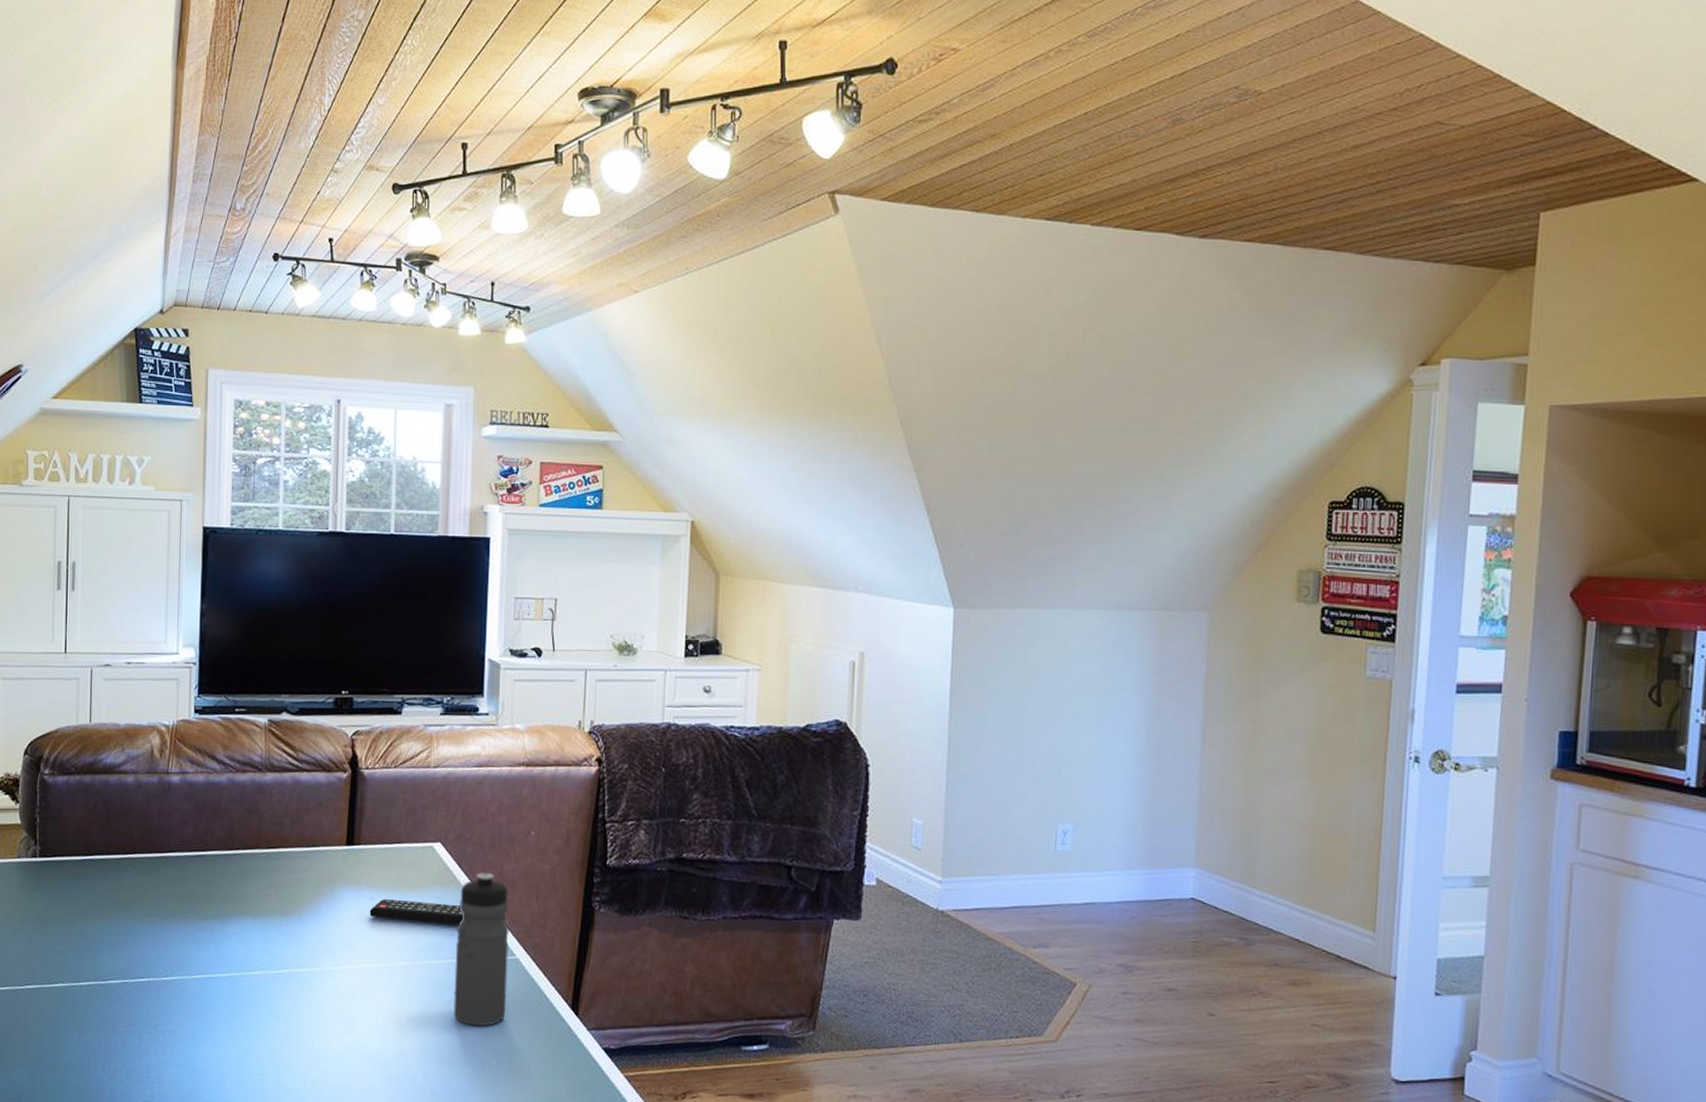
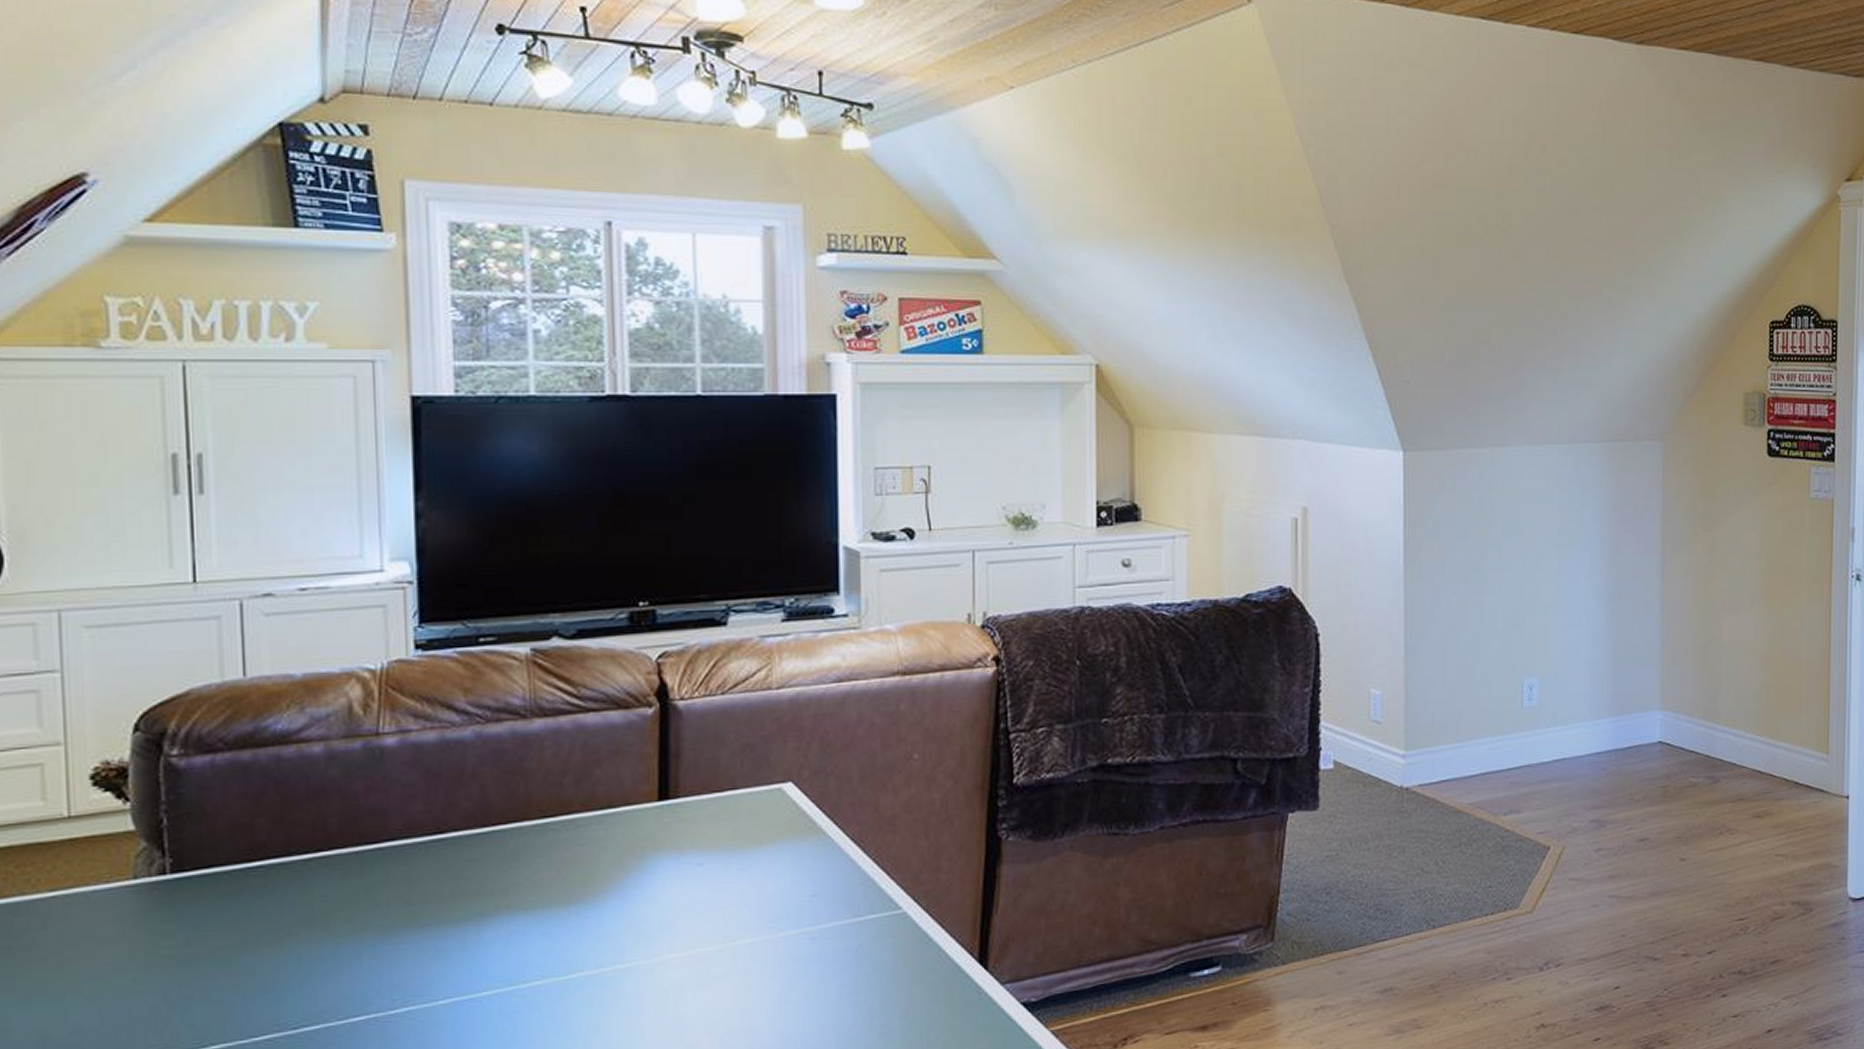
remote control: present [369,898,506,925] -> none [697,856,886,888]
water bottle: present [453,873,509,1027] -> none [820,812,894,1004]

